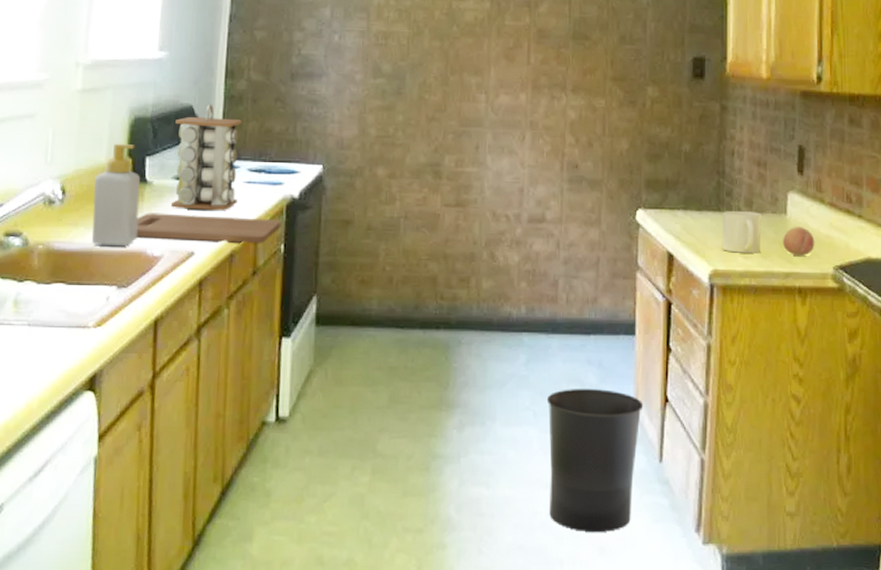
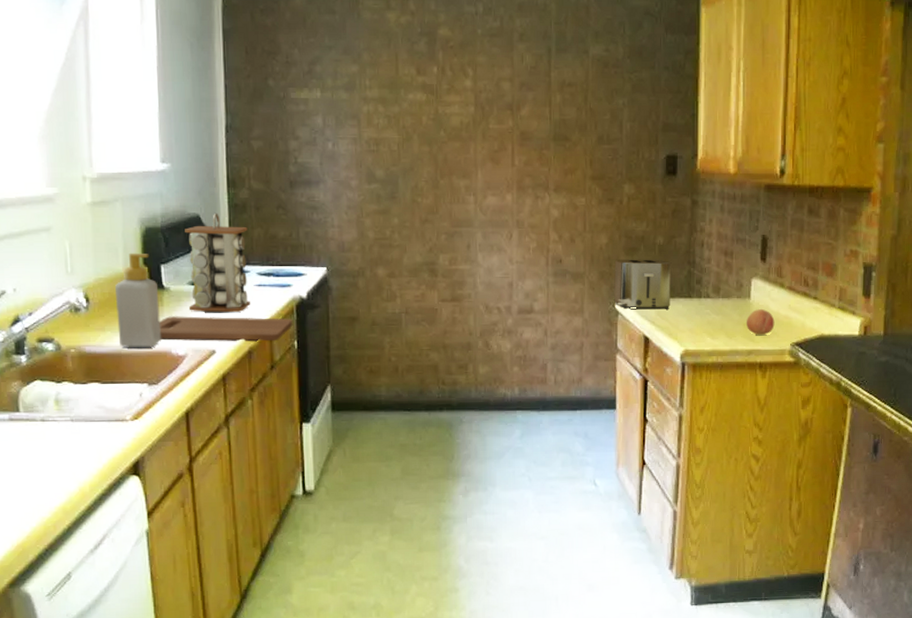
waste bin: present [546,389,644,532] -> none [539,456,624,573]
toaster: none [635,166,699,223] -> present [614,259,672,310]
mug: present [722,210,761,253] -> none [692,296,728,334]

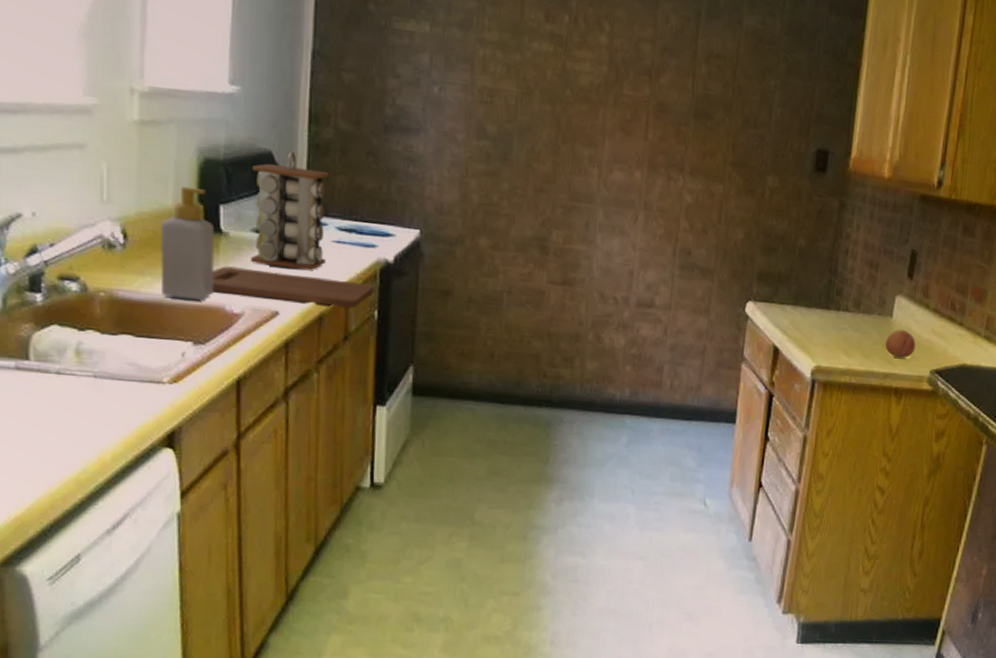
toaster: present [614,259,672,310] -> none [745,258,812,319]

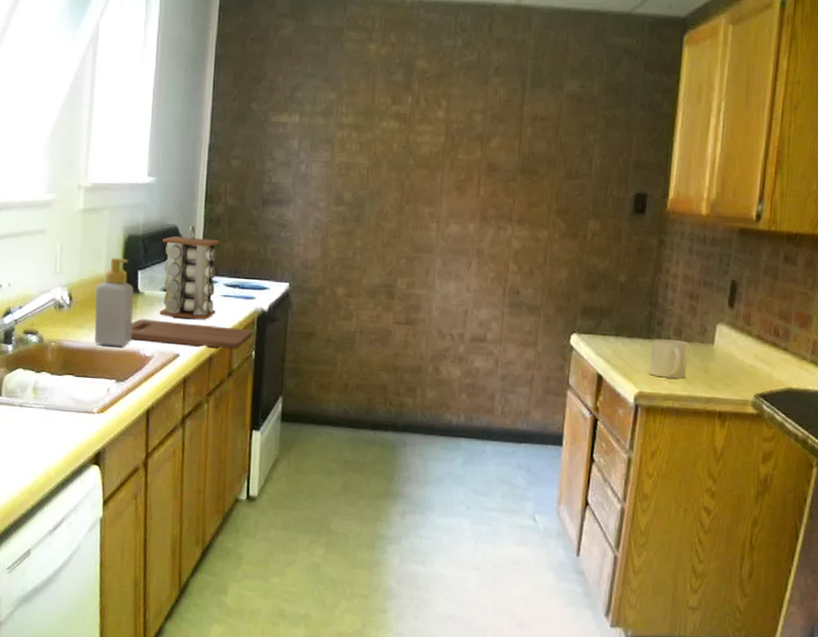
mug: none [827,309,868,353] -> present [649,338,689,379]
fruit: present [884,329,916,358] -> none [707,355,739,383]

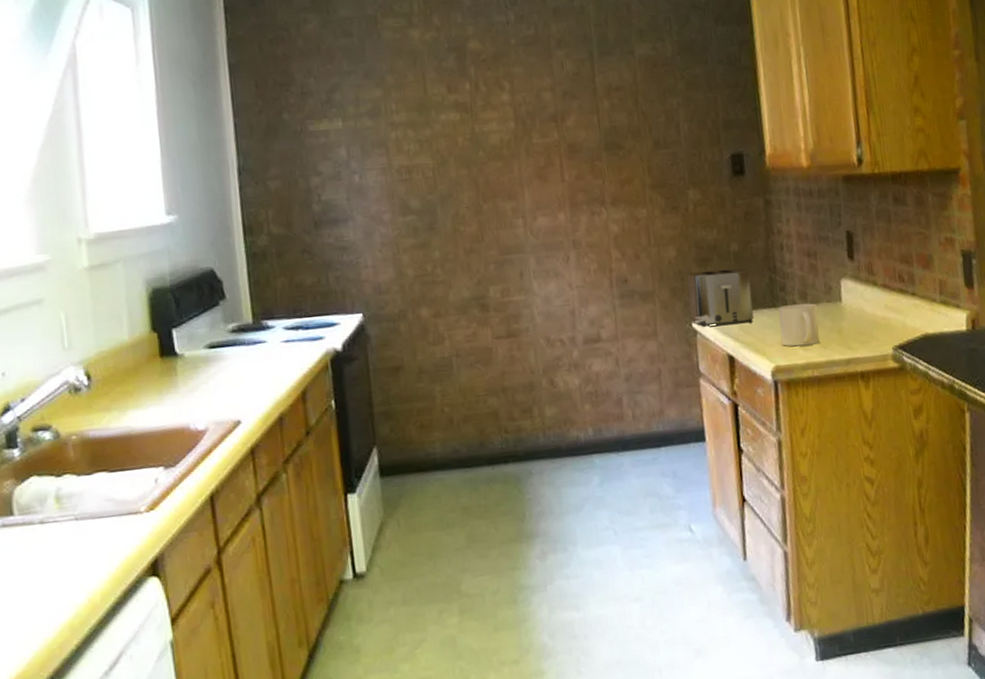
soap bottle: present [94,257,134,347] -> none [121,317,177,428]
cutting board: present [131,319,253,349] -> none [173,375,329,414]
spice rack: present [159,225,220,320] -> none [197,264,278,379]
toaster: none [569,294,633,349] -> present [686,268,754,328]

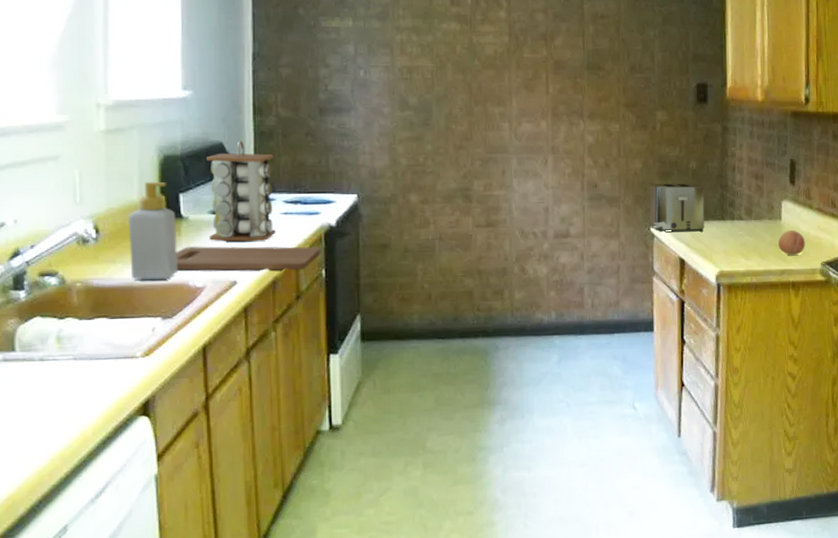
soap bottle: none [121,317,177,428] -> present [129,181,178,280]
cutting board: none [173,375,329,414] -> present [176,245,321,271]
spice rack: none [197,264,278,379] -> present [206,140,276,243]
mug: present [778,303,820,347] -> none [726,218,760,256]
fruit: none [840,311,873,342] -> present [778,229,805,255]

